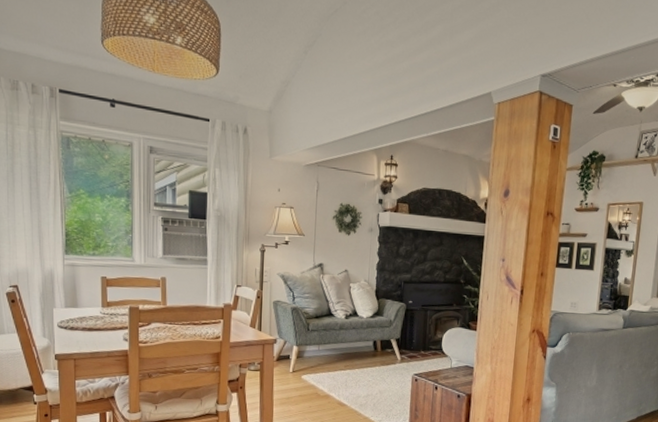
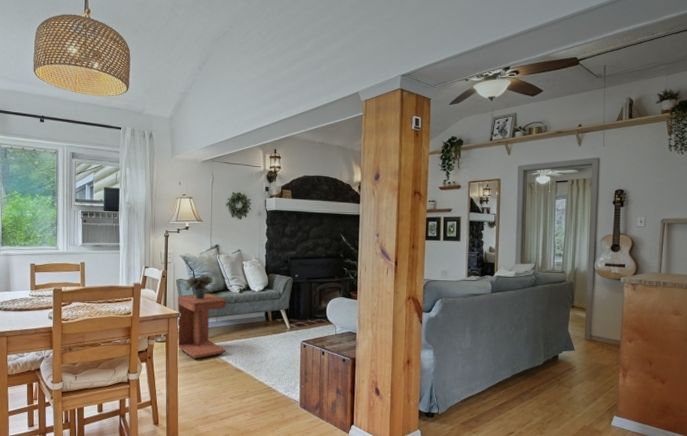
side table: none [272,318,330,391] -> present [177,293,226,359]
potted plant: none [282,296,317,325] -> present [184,274,214,299]

